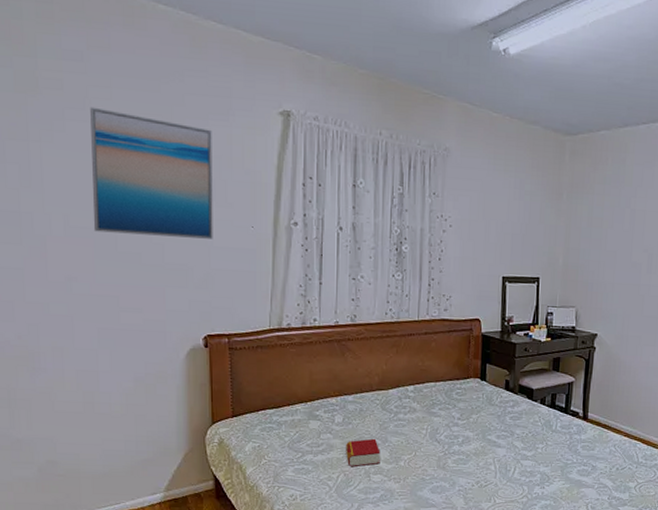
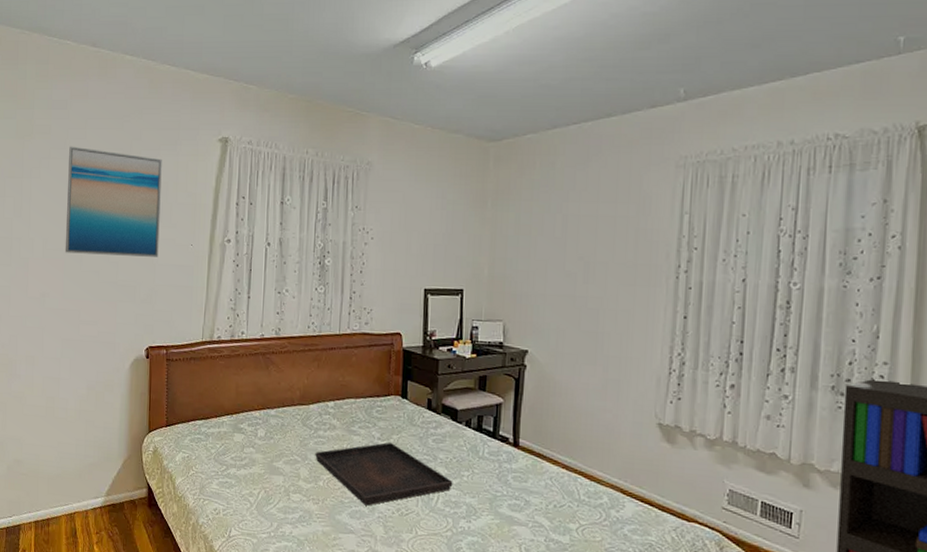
book: present [346,438,381,467] -> none [267,455,300,484]
serving tray: none [395,422,529,481] -> present [315,442,453,506]

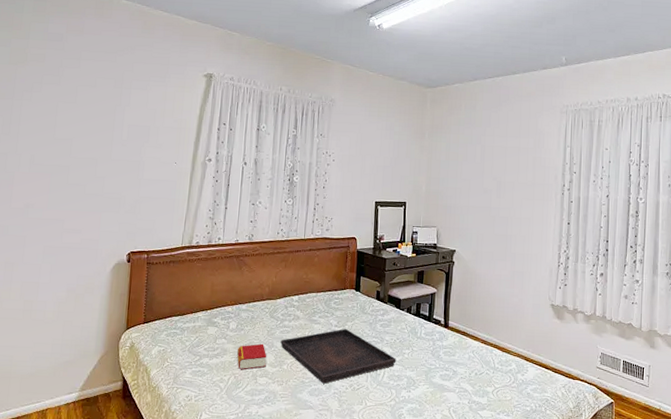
wall art: present [65,146,162,257] -> none [52,73,152,173]
book: none [267,455,300,484] -> present [237,343,267,370]

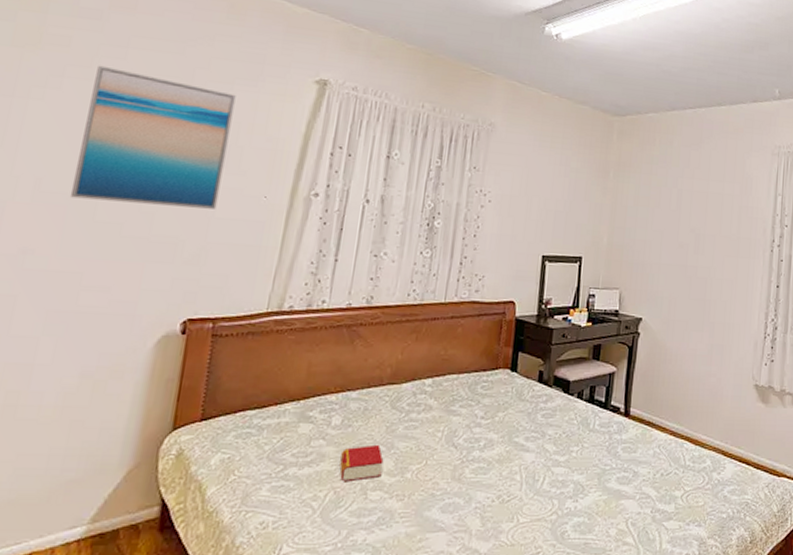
wall art: none [52,73,152,173] -> present [69,65,236,209]
serving tray: present [280,329,396,384] -> none [404,422,561,496]

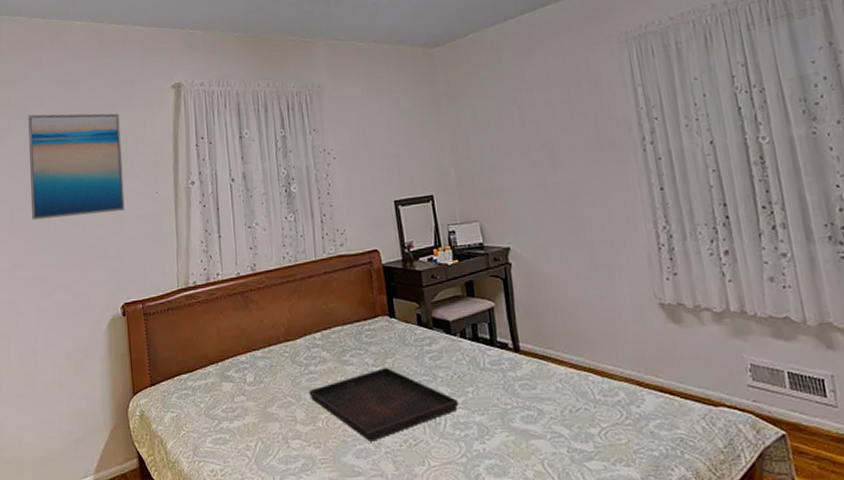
book: present [339,444,384,482] -> none [260,397,297,433]
serving tray: none [404,422,561,496] -> present [309,368,459,442]

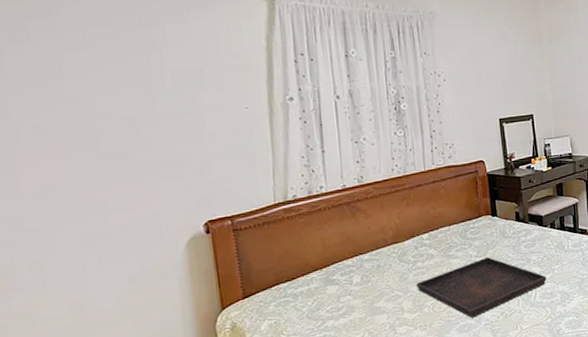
wall art: present [28,113,125,220] -> none [57,13,206,136]

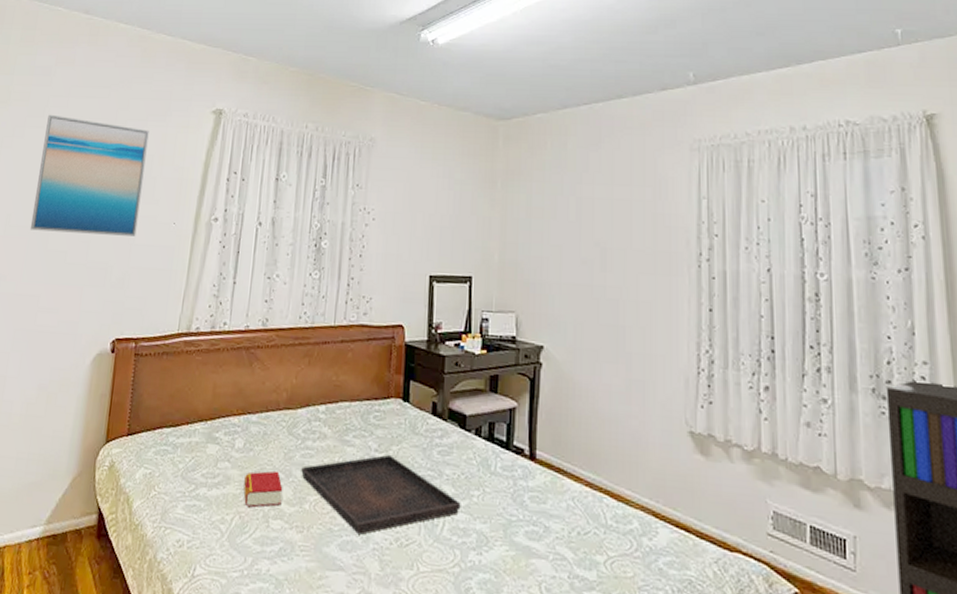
wall art: none [57,13,206,136] -> present [30,114,149,236]
book: none [367,291,404,325] -> present [243,470,283,508]

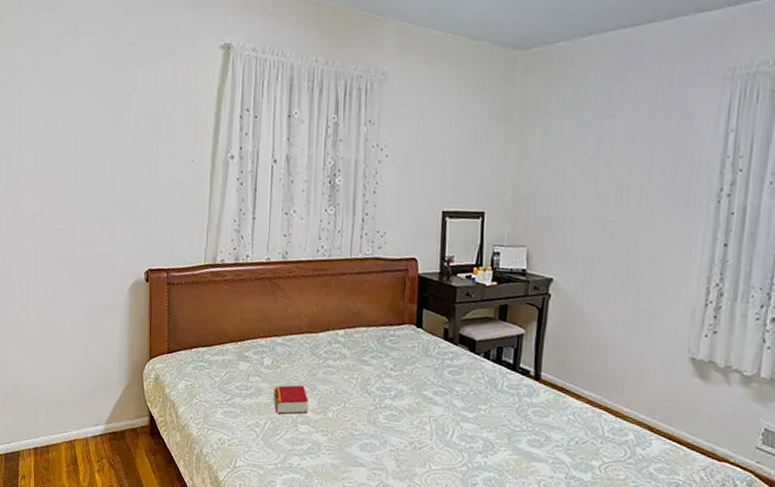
wall art: present [30,114,149,236] -> none [57,52,160,174]
serving tray: present [301,455,461,535] -> none [324,373,469,439]

